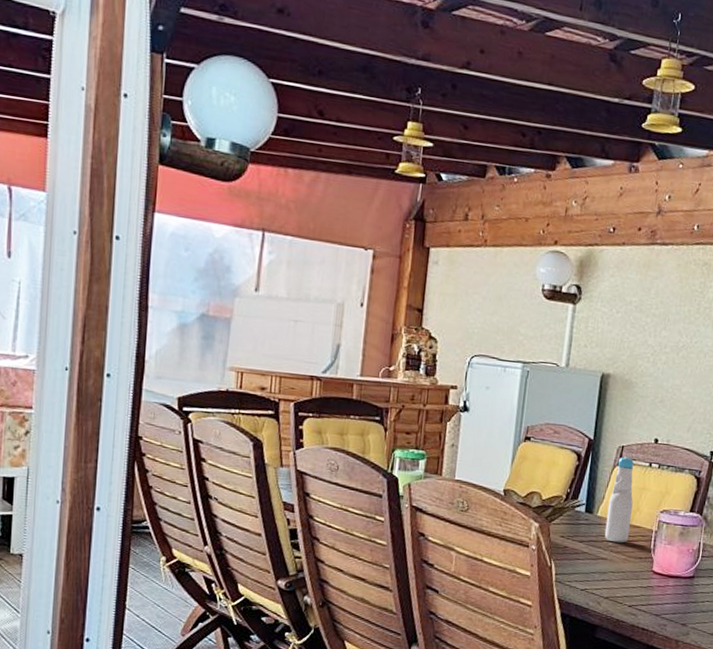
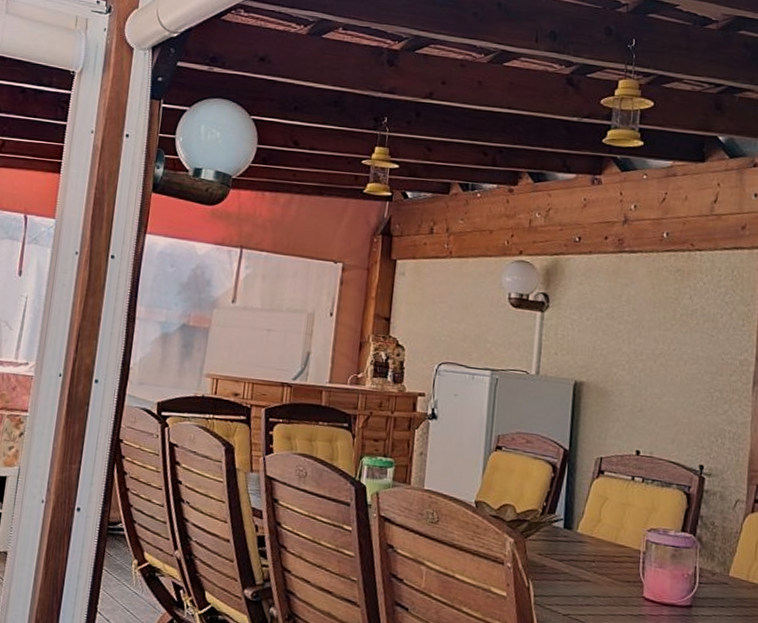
bottle: present [604,456,634,543] -> none [586,468,616,564]

